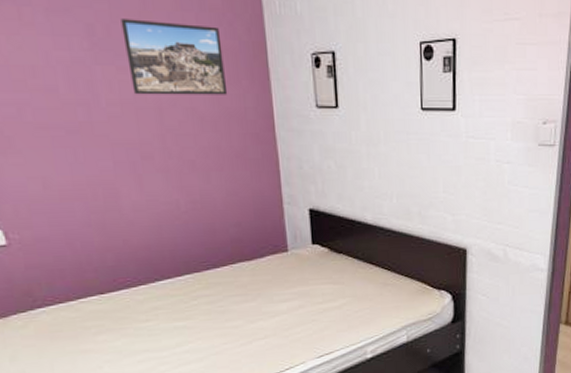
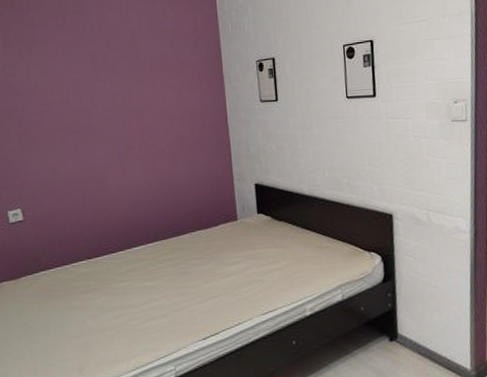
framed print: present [121,19,228,95] -> none [116,46,192,102]

